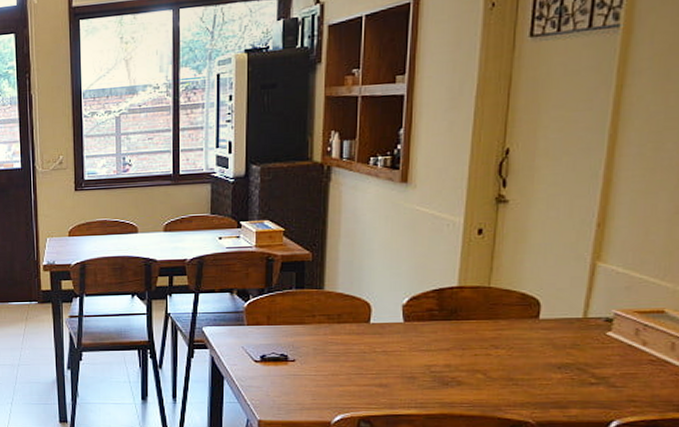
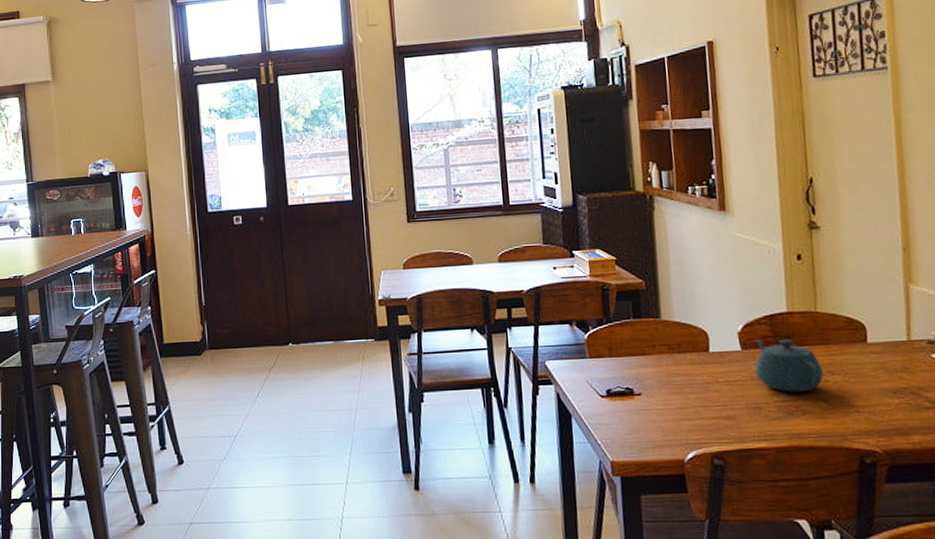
teapot: none [414,312,486,364] -> present [754,338,824,393]

